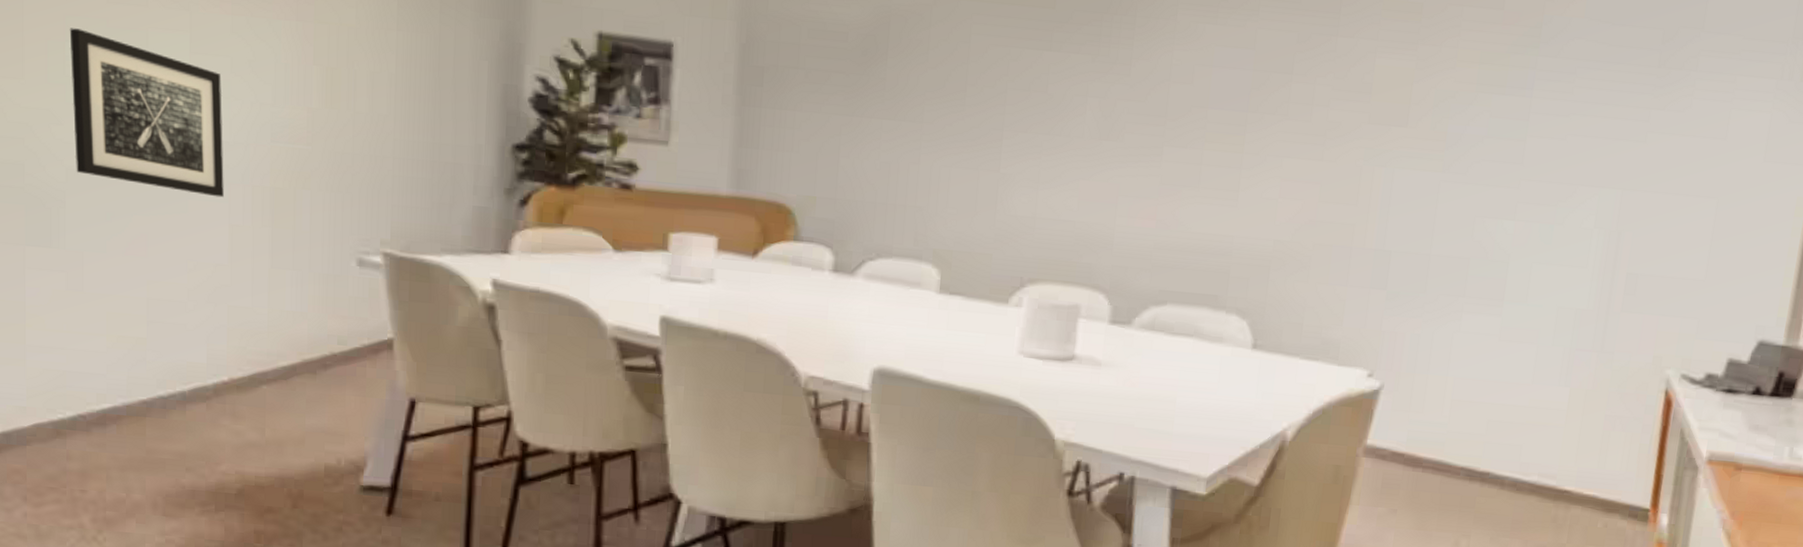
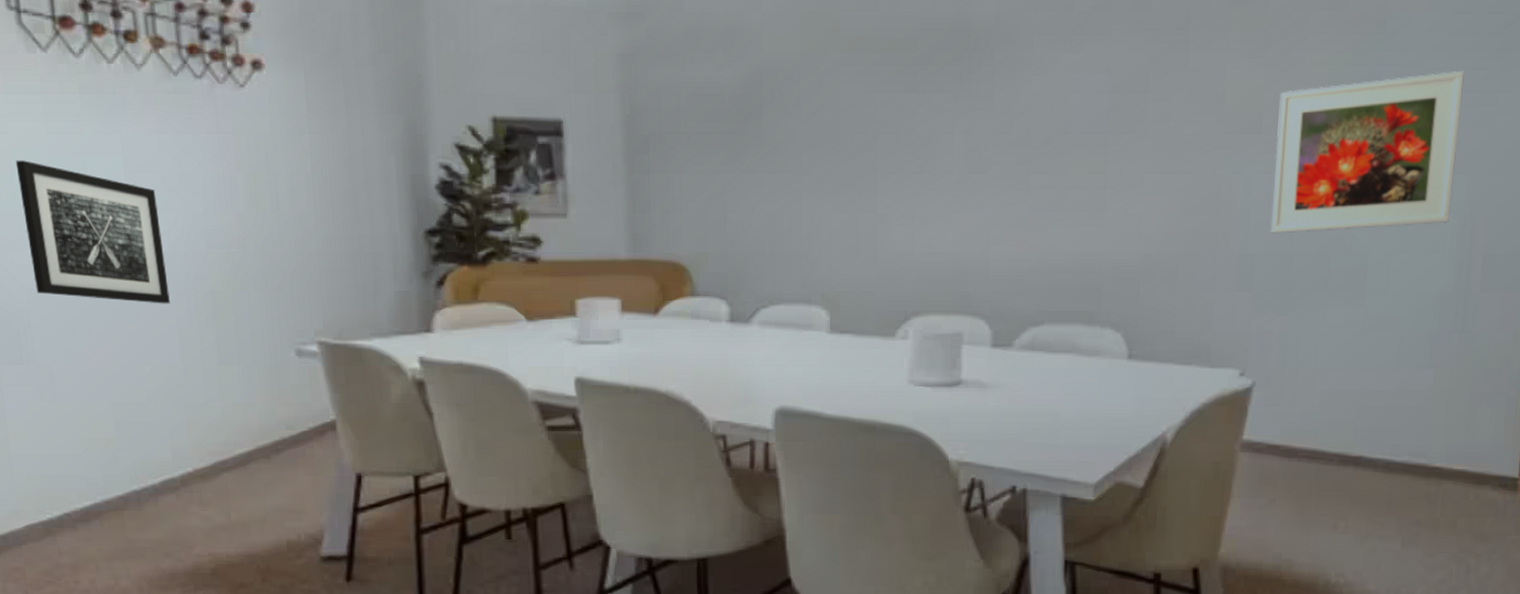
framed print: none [1409,82,1619,237] -> present [1270,70,1465,234]

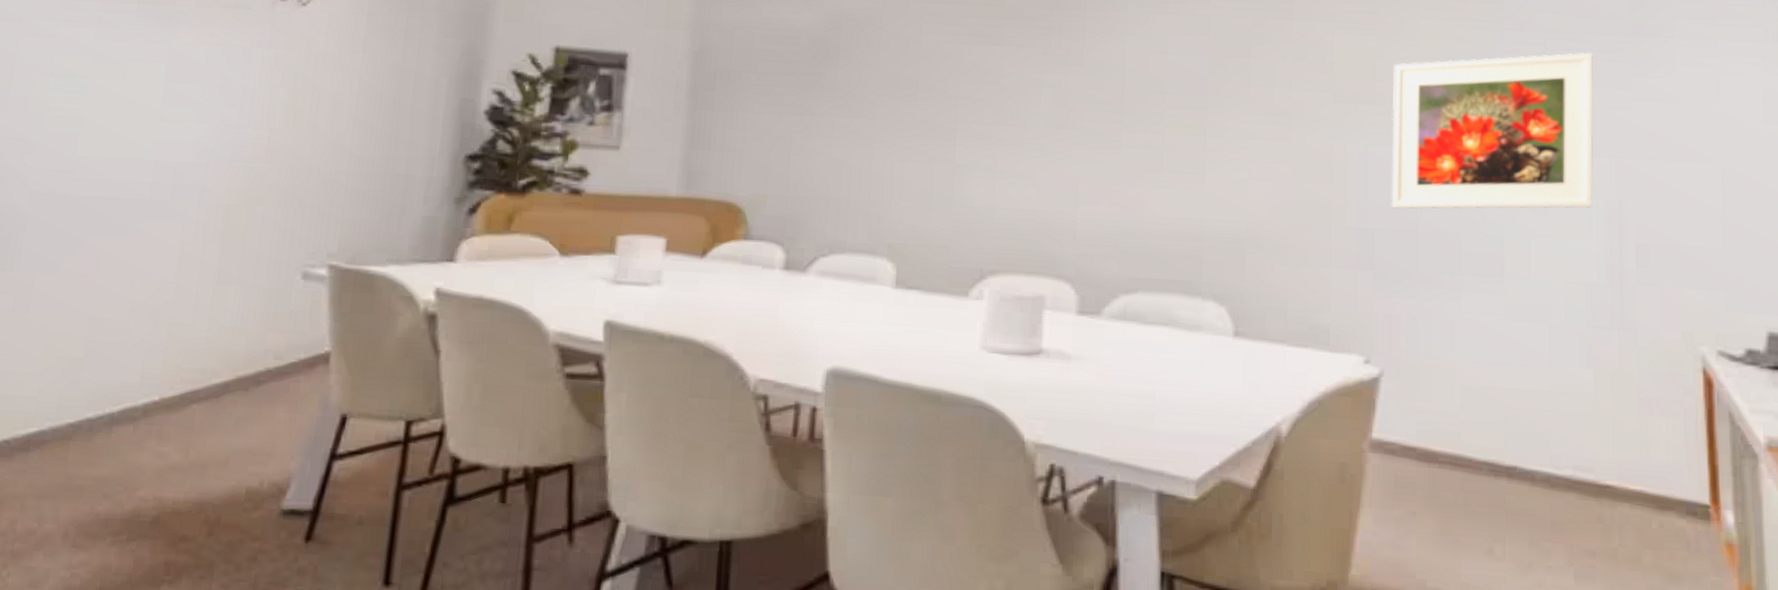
wall art: present [15,160,170,304] -> none [40,63,192,216]

